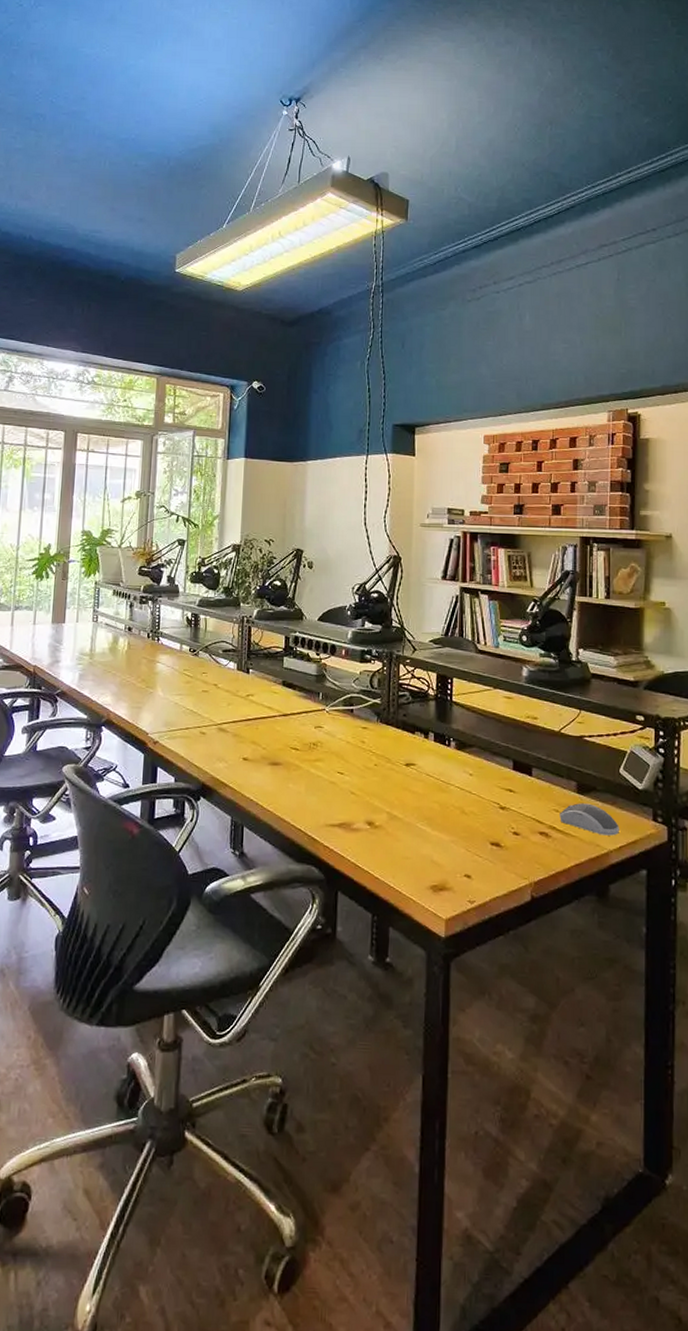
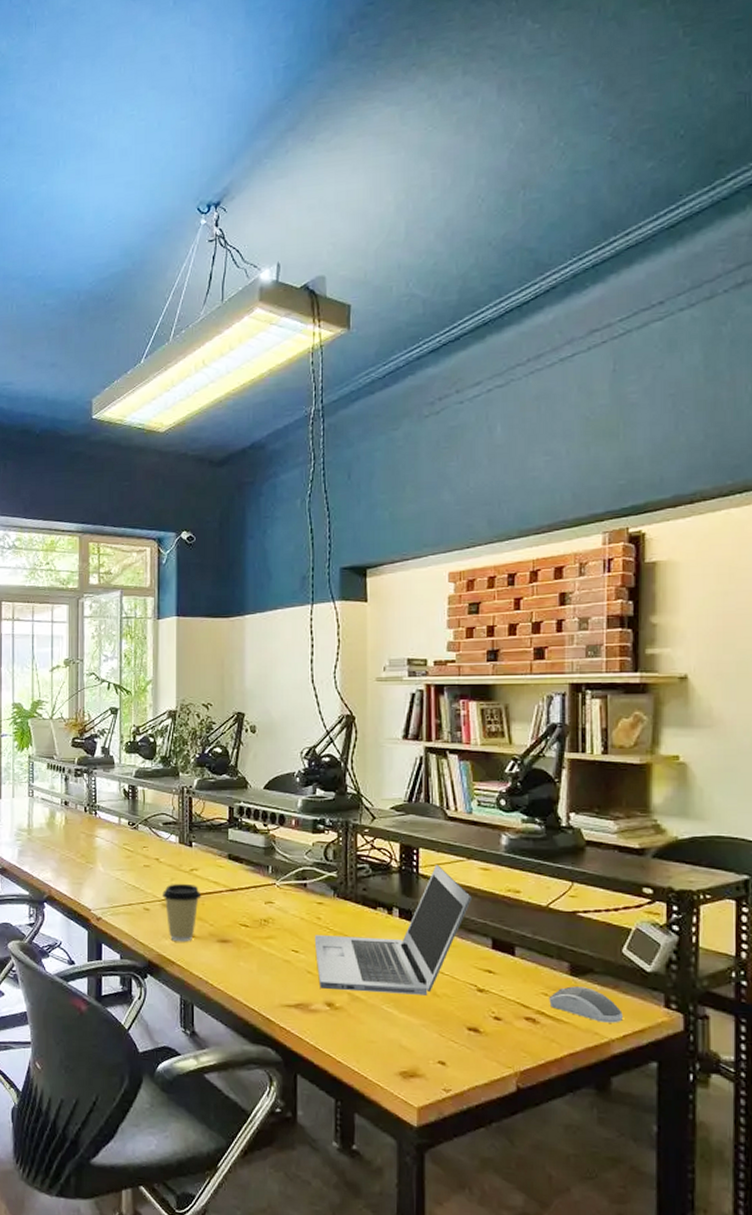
coffee cup: none [219,708,256,765] -> present [163,883,202,942]
laptop: none [358,693,497,813] -> present [314,865,472,995]

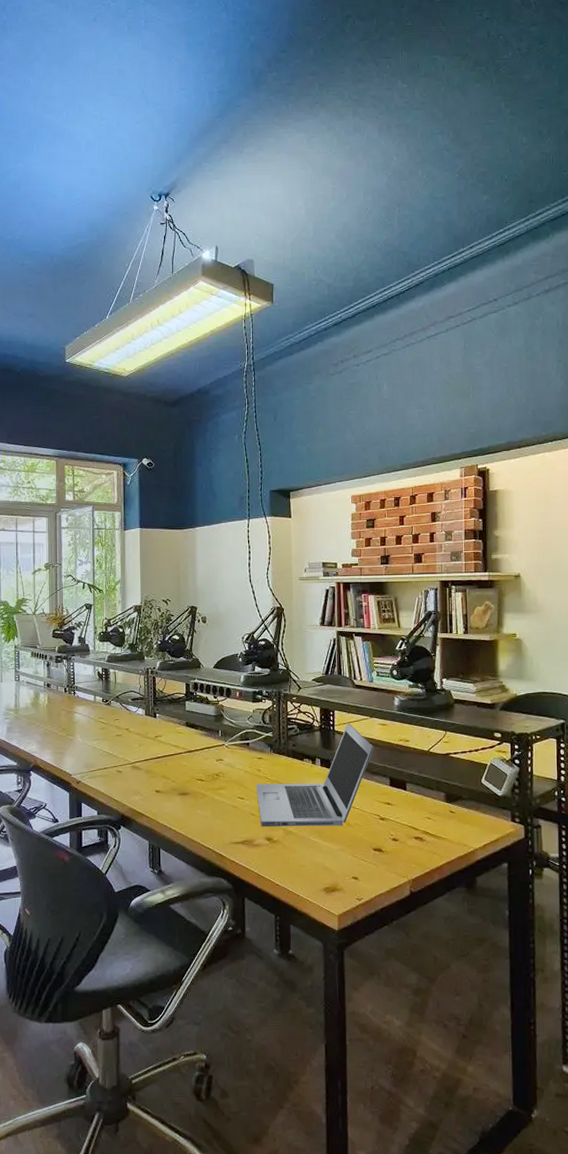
coffee cup: present [163,883,202,942] -> none [132,748,165,797]
computer mouse: present [549,986,623,1023] -> none [432,810,483,836]

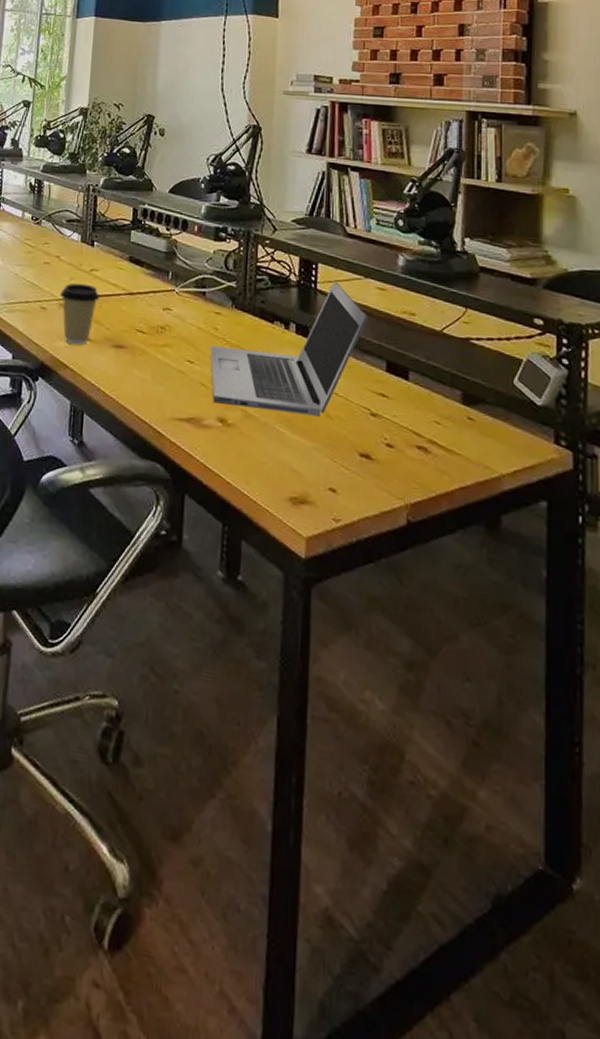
coffee cup: none [132,748,165,797] -> present [60,283,100,345]

